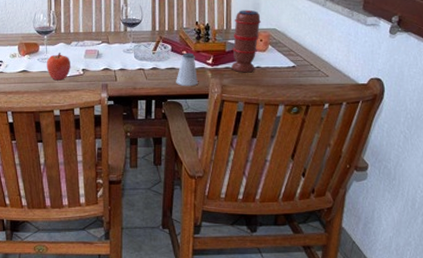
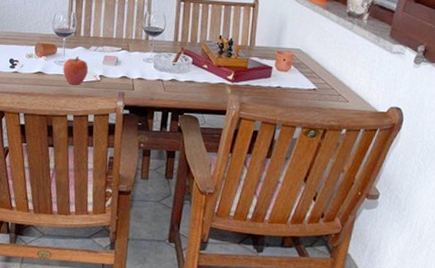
saltshaker: present [176,52,198,87] -> none [194,66,217,102]
spice grinder: present [231,10,261,73] -> none [252,27,286,92]

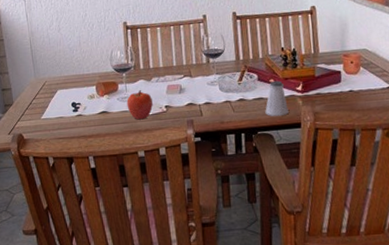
saltshaker: none [194,66,217,102] -> present [265,80,289,117]

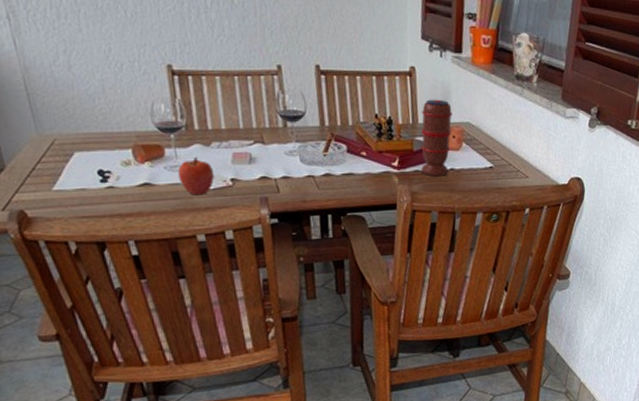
saltshaker: present [265,80,289,117] -> none [355,153,383,196]
spice grinder: none [321,31,350,98] -> present [421,99,452,177]

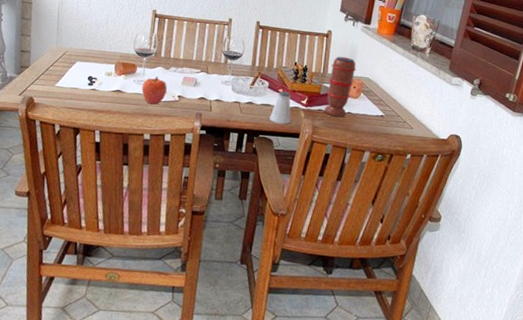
saltshaker: none [355,153,383,196] -> present [269,91,292,125]

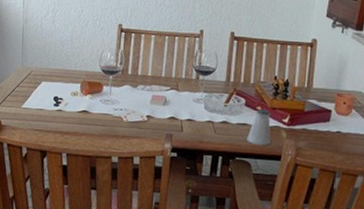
apple: present [141,76,167,105] -> none [108,95,135,126]
spice grinder: present [324,56,356,117] -> none [309,68,346,137]

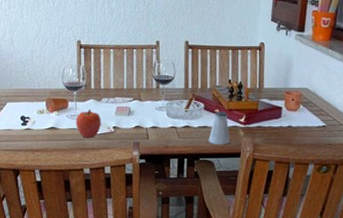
apple: none [108,95,135,126] -> present [76,109,101,138]

